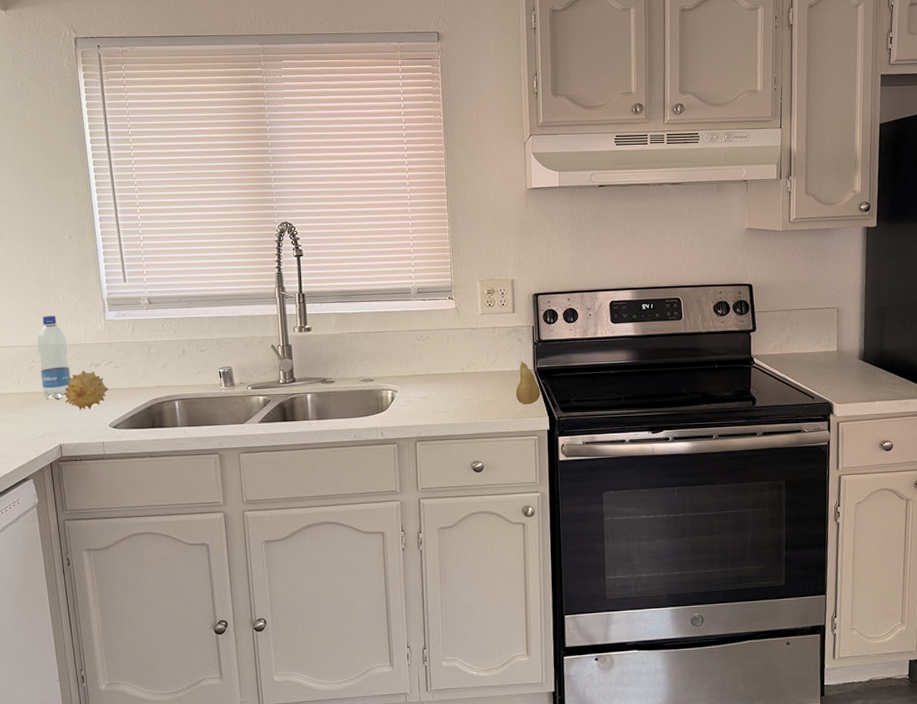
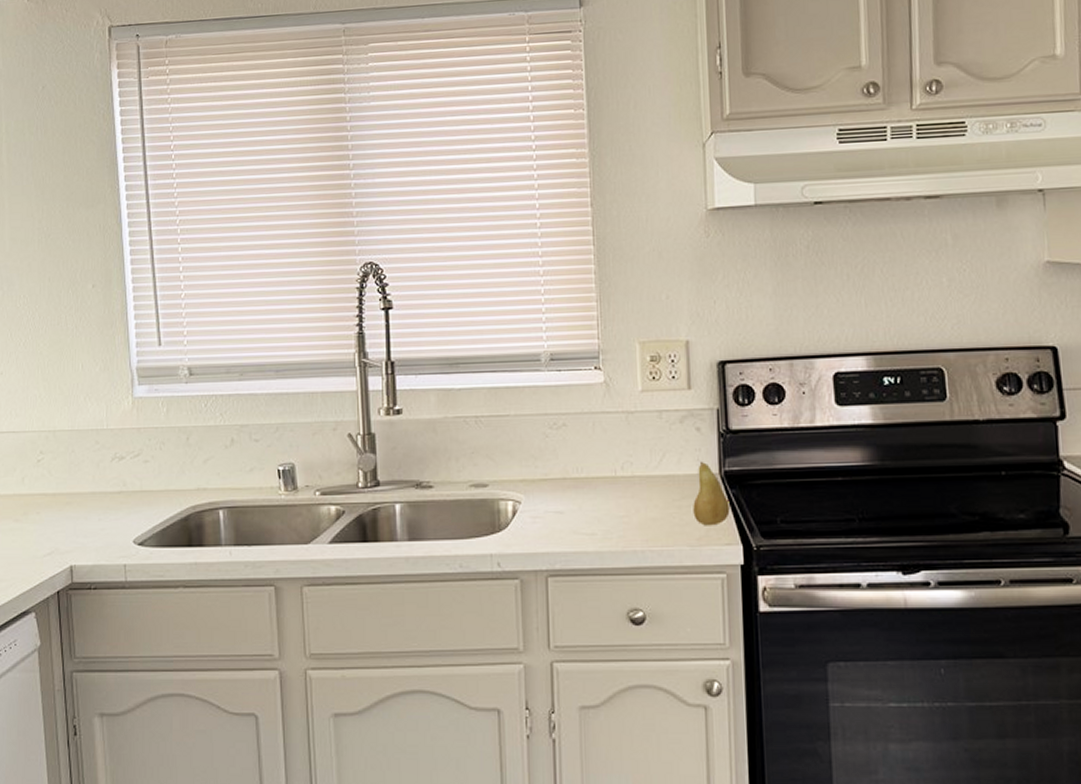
bottle: present [37,315,71,400] -> none [48,391,87,504]
fruit: present [63,370,108,410] -> none [77,465,134,520]

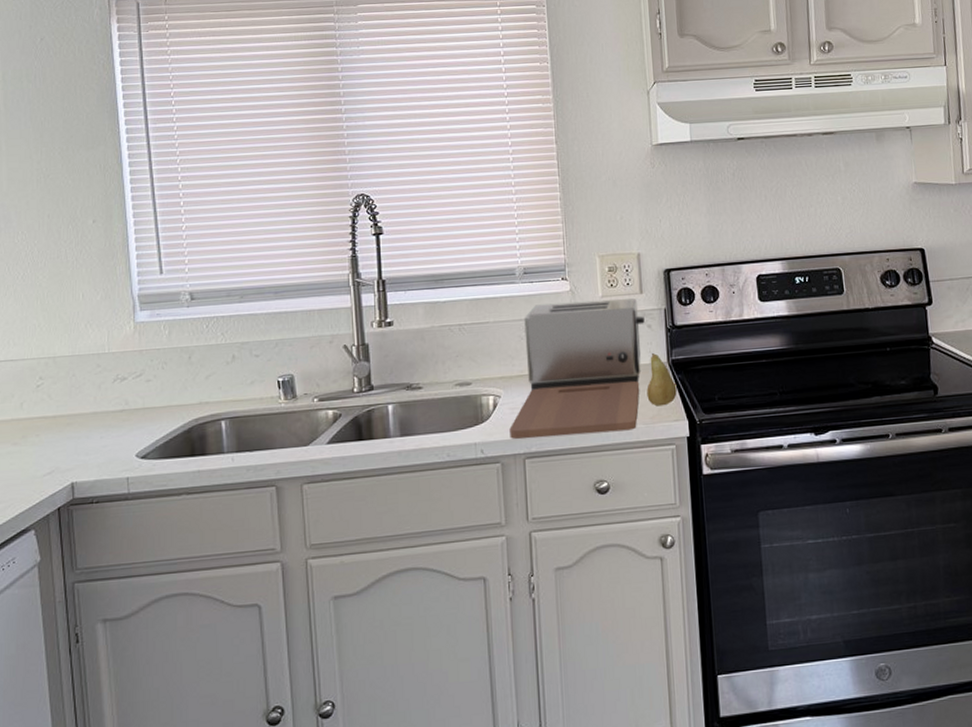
cutting board: none [530,493,685,554] -> present [509,380,640,440]
toaster: none [550,393,693,497] -> present [524,297,645,390]

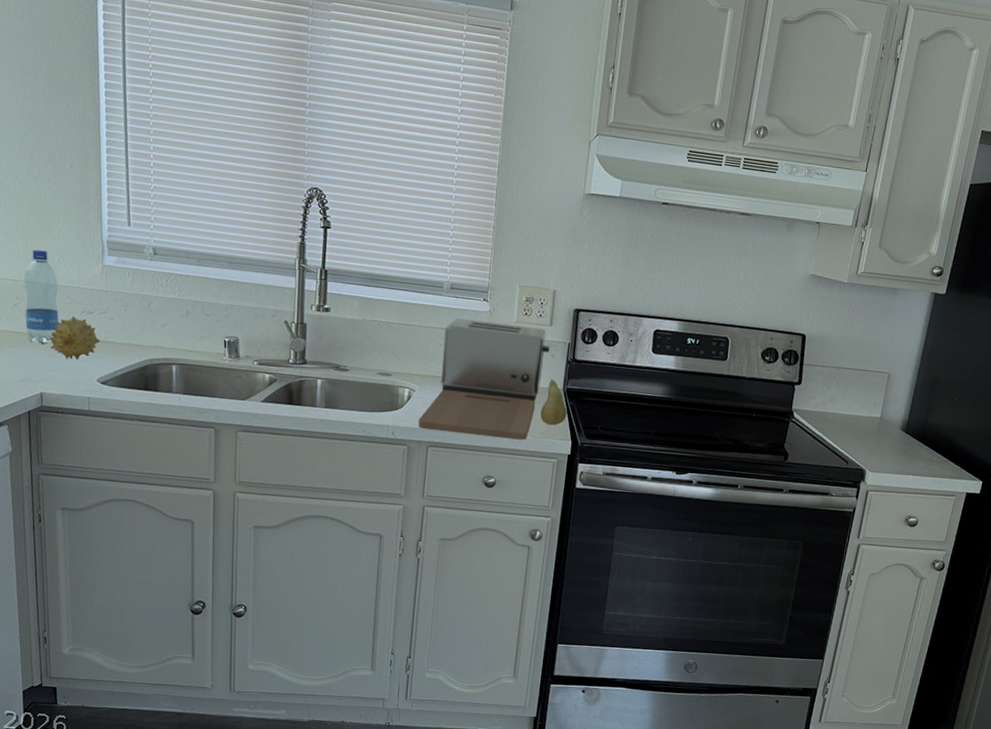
bottle: none [47,319,88,426] -> present [24,249,59,344]
fruit: none [78,386,136,438] -> present [49,316,100,360]

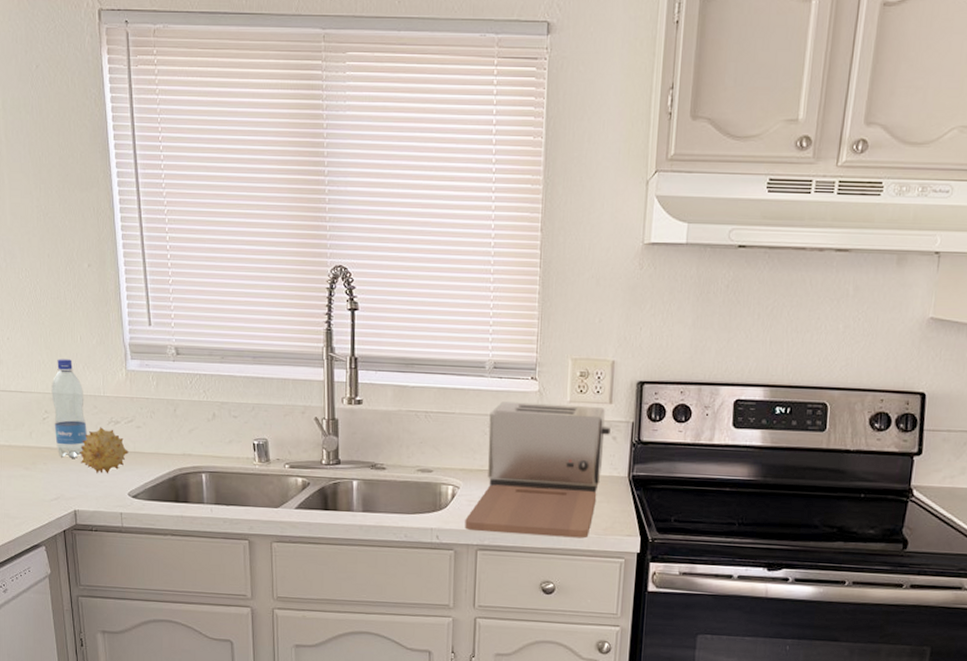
fruit: present [540,378,567,426] -> none [603,465,634,520]

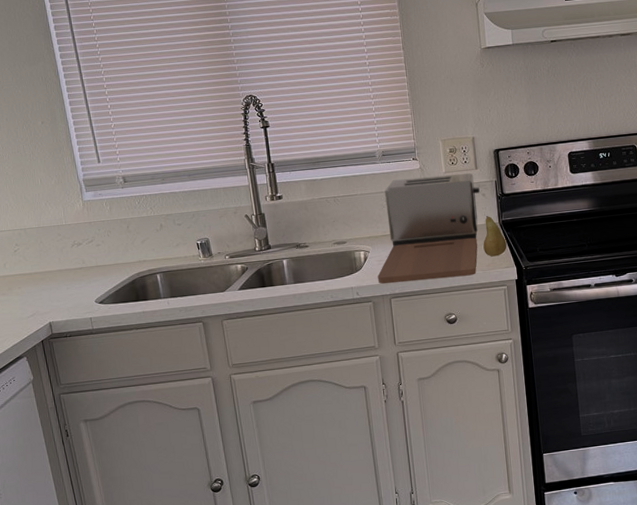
bottle: present [51,359,87,458] -> none [19,199,55,280]
fruit: present [79,427,128,474] -> none [48,250,92,289]
fruit: none [603,465,634,520] -> present [483,215,507,257]

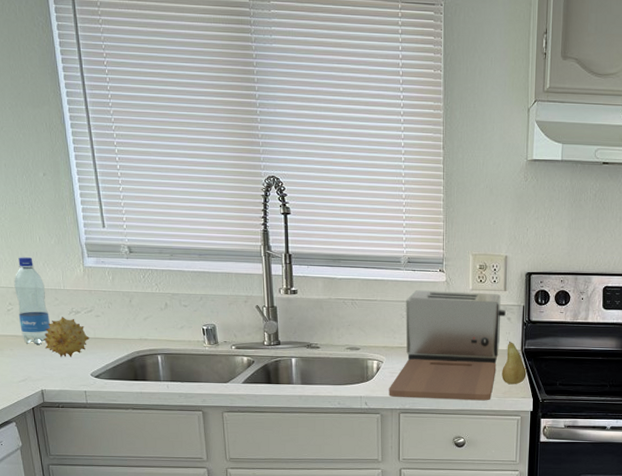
bottle: none [19,199,55,280] -> present [14,257,50,344]
fruit: none [48,250,92,289] -> present [43,317,89,357]

